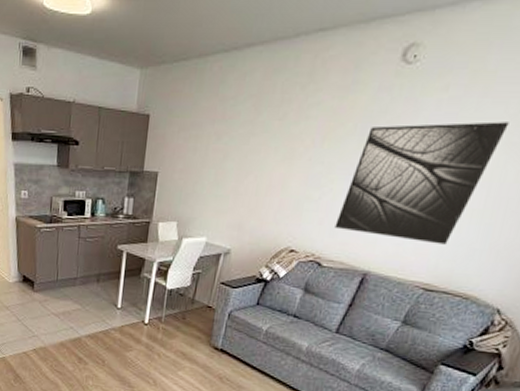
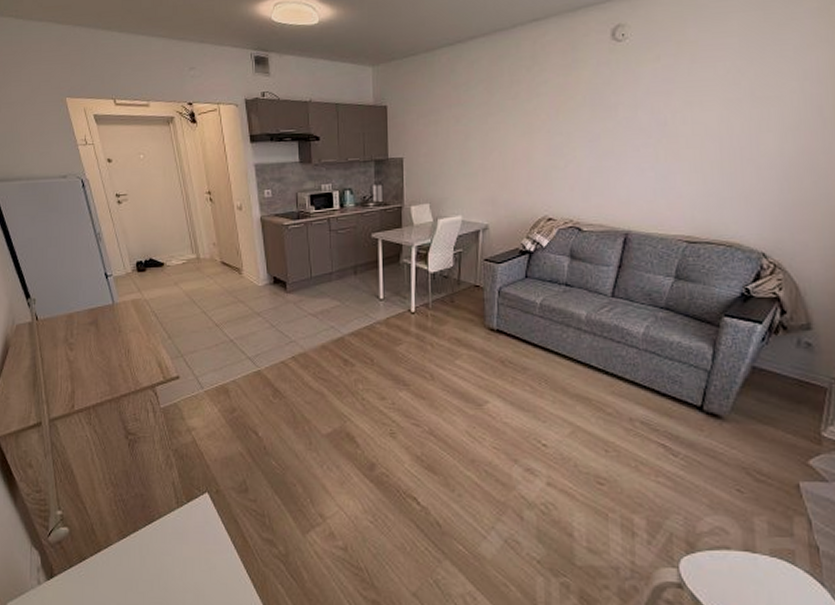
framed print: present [335,121,509,245] -> none [586,82,722,197]

